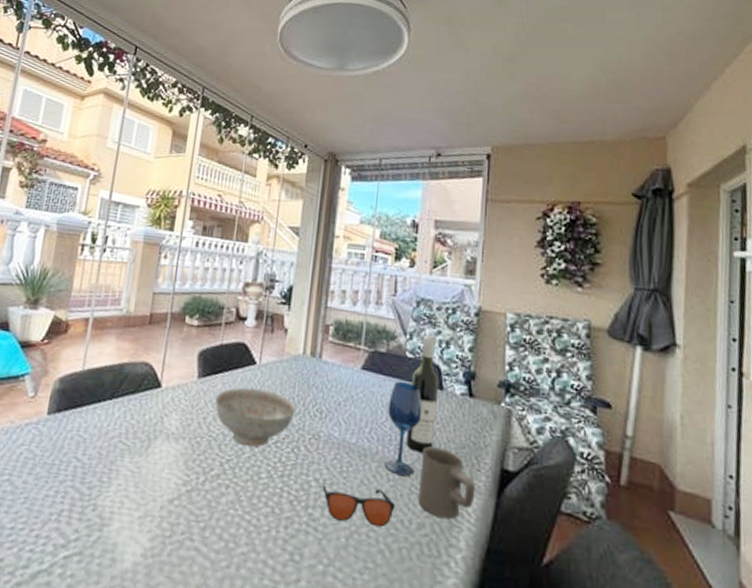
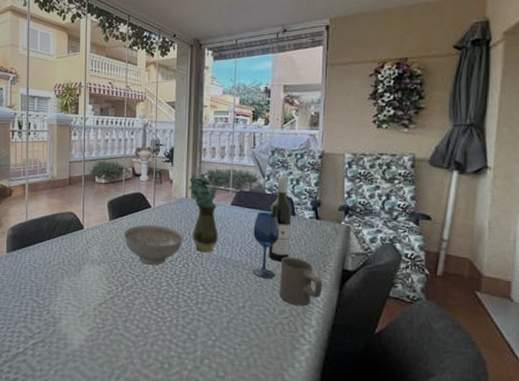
vase: none [308,321,345,434] -> present [189,172,218,253]
sunglasses: present [322,481,395,528] -> none [208,285,262,314]

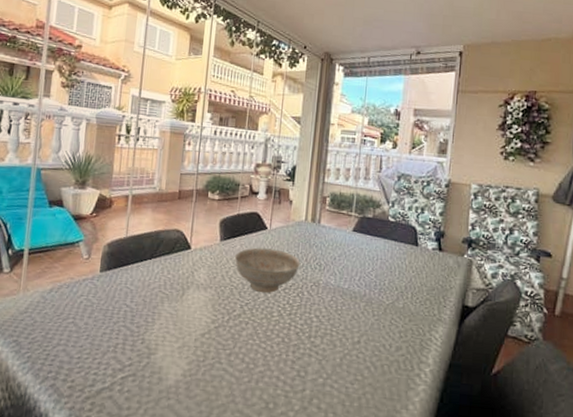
vase: present [189,172,218,253] -> none [309,193,339,282]
wineglass: present [253,211,279,279] -> none [371,239,401,313]
bottle: present [268,176,292,262] -> none [388,203,416,294]
cup: present [279,257,323,307] -> none [396,289,442,344]

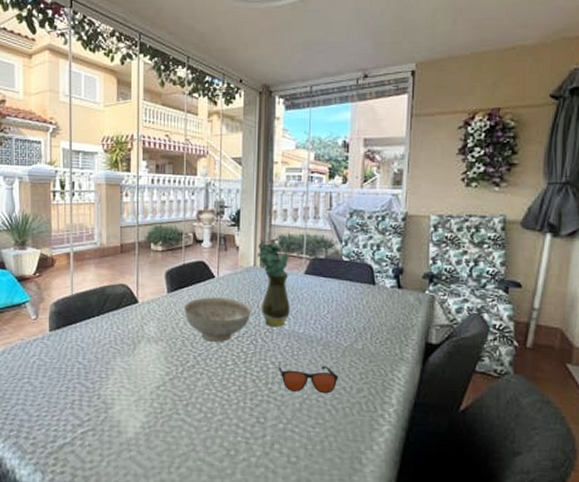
vase: none [309,193,339,282] -> present [257,238,290,328]
sunglasses: none [322,317,379,351] -> present [278,363,339,394]

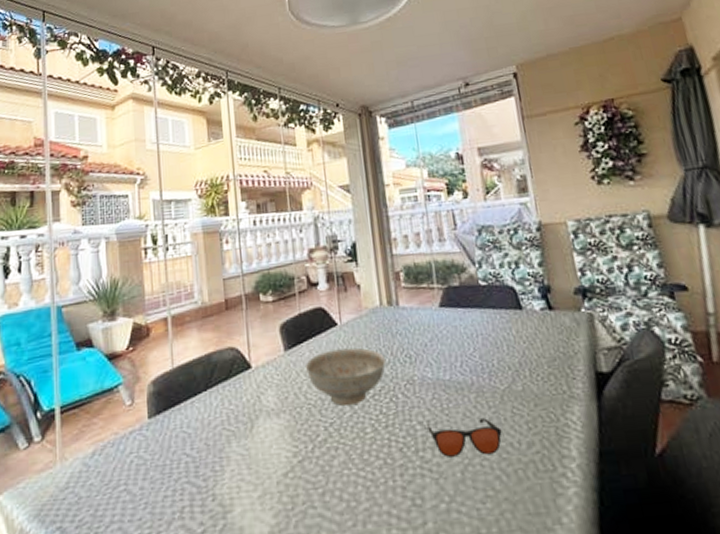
vase: present [257,238,290,328] -> none [381,271,431,378]

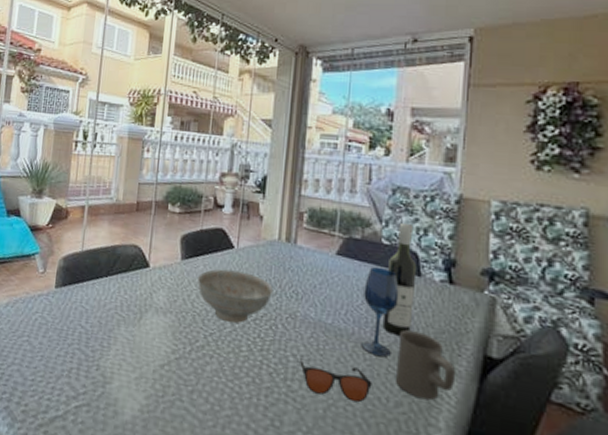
wineglass: none [472,309,512,401] -> present [361,266,399,357]
bottle: none [489,259,525,375] -> present [382,222,417,336]
cup: none [516,365,577,433] -> present [395,330,456,401]

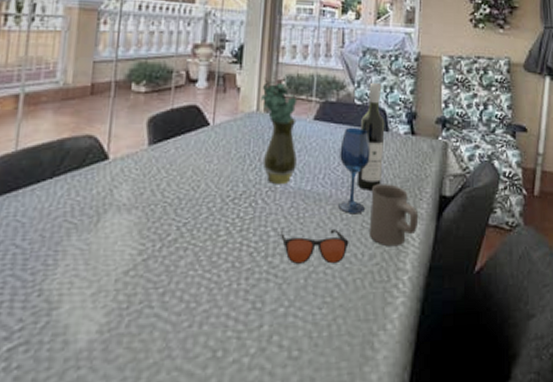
decorative bowl: present [197,269,274,323] -> none [167,150,253,208]
vase: none [283,208,320,315] -> present [261,77,298,185]

